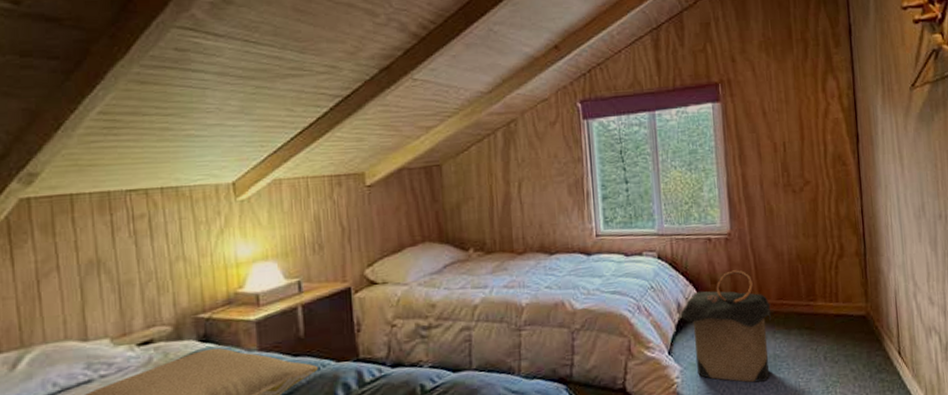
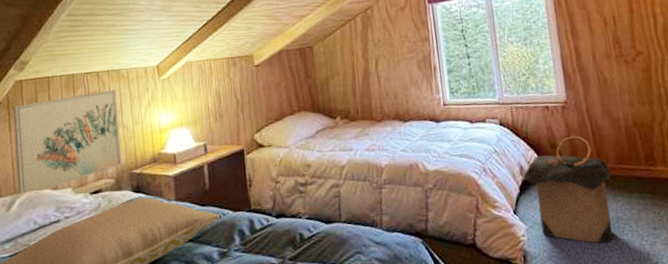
wall art: none [16,212,183,347] -> present [13,89,122,193]

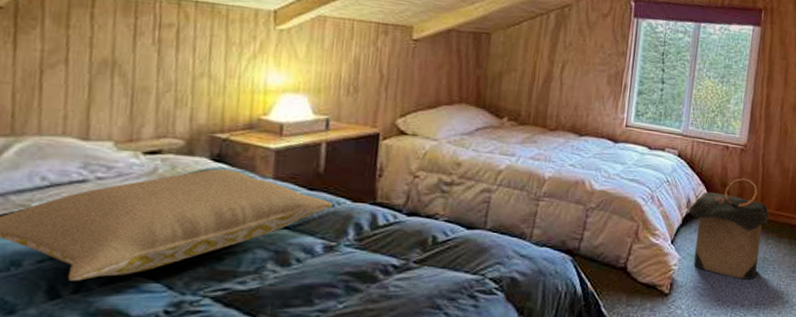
wall art: present [13,89,122,193] -> none [18,17,206,140]

